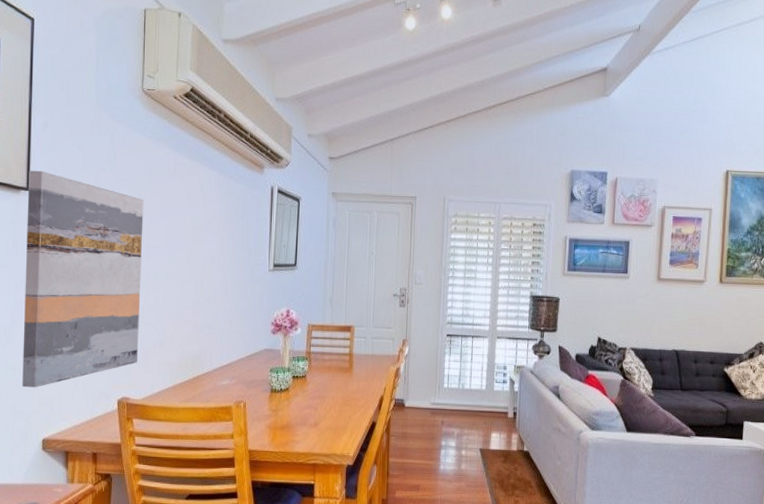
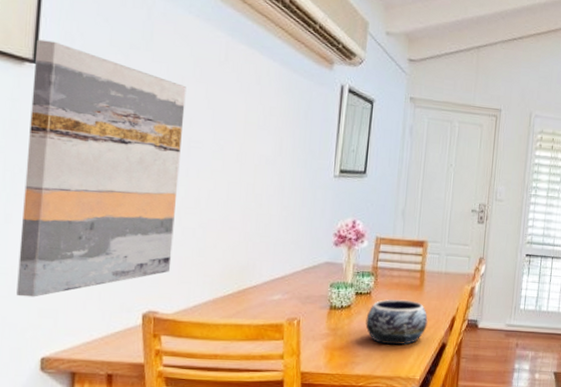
decorative bowl: none [302,381,358,424] -> present [365,299,428,345]

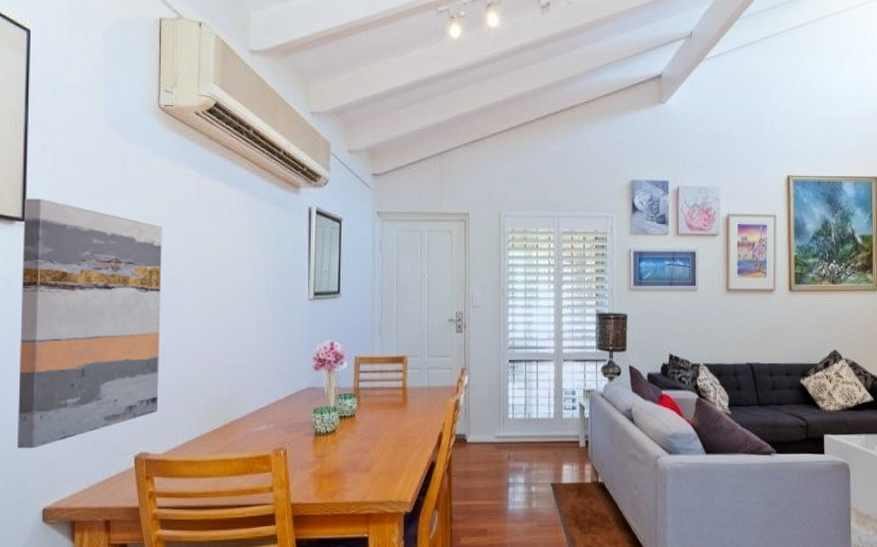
decorative bowl: present [365,299,428,345] -> none [352,419,414,468]

